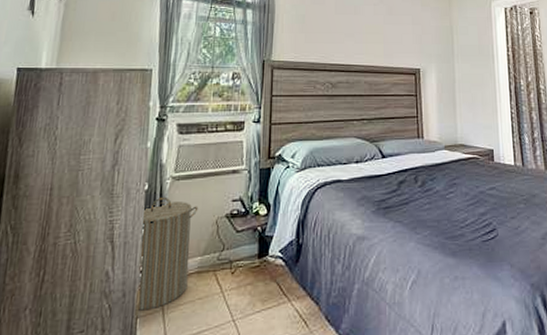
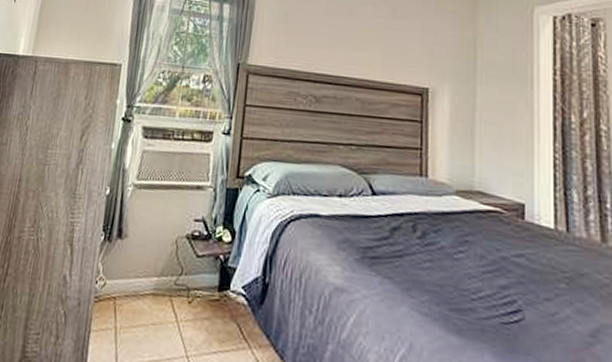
laundry hamper: present [135,196,199,311] -> none [89,204,159,326]

